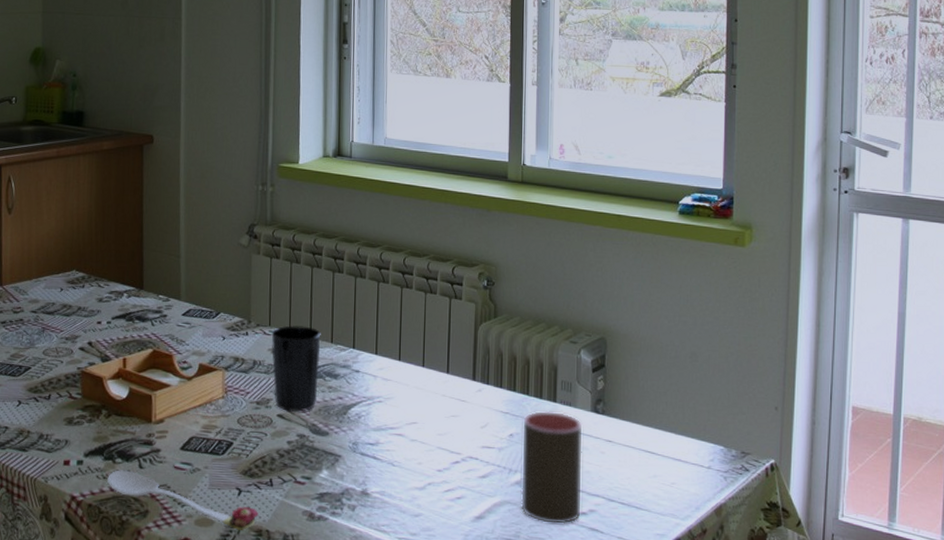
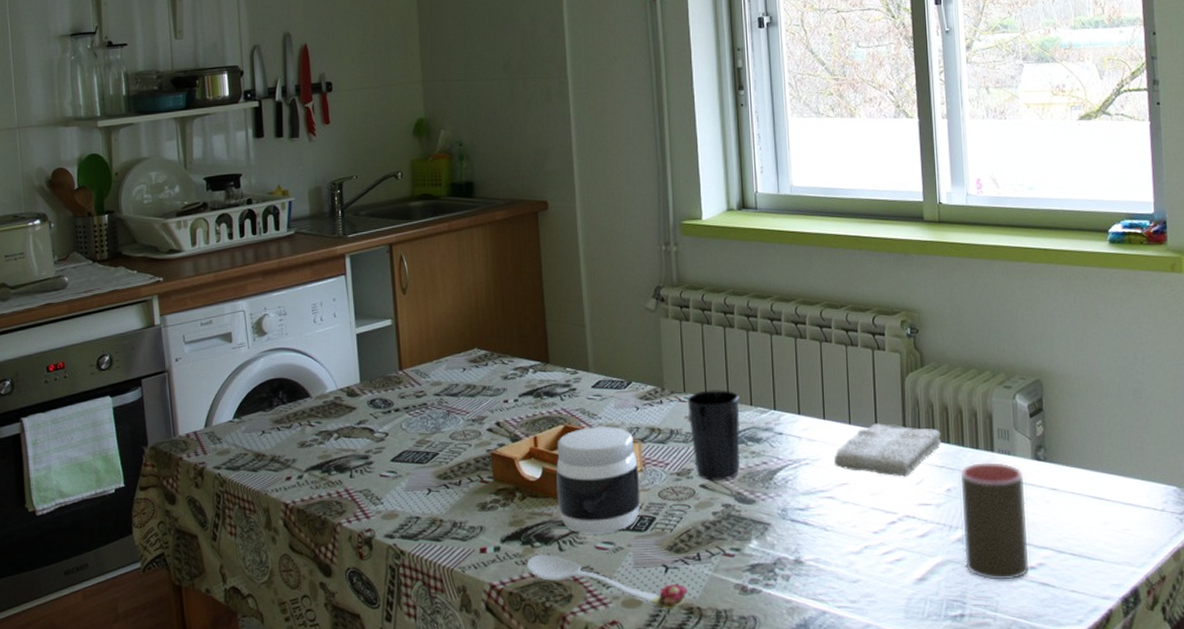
jar: none [141,353,221,455] -> present [556,427,641,534]
washcloth: none [406,368,508,420] -> present [834,423,942,477]

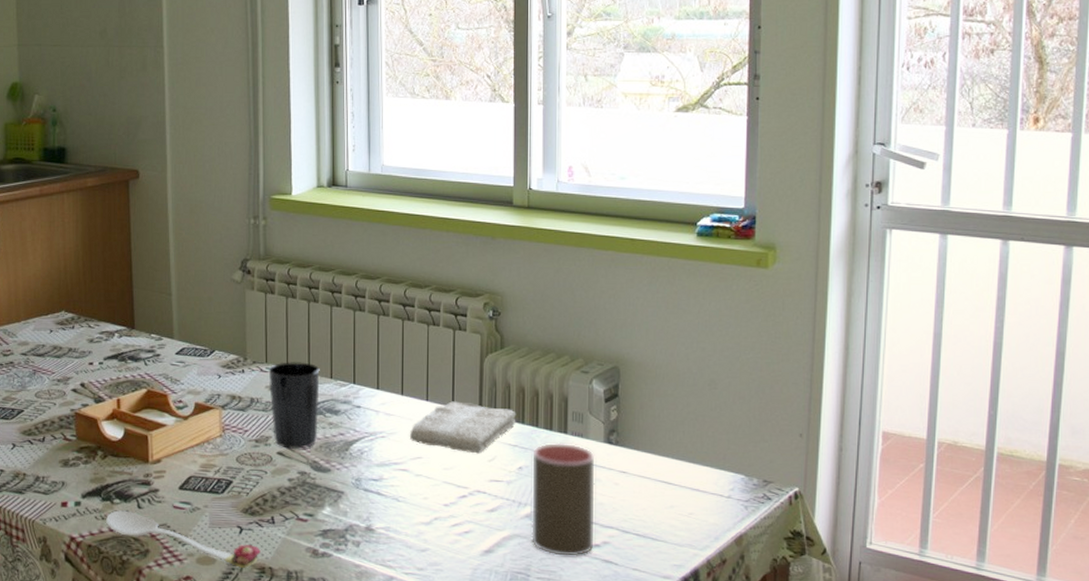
jar: present [556,427,641,534] -> none [138,392,219,494]

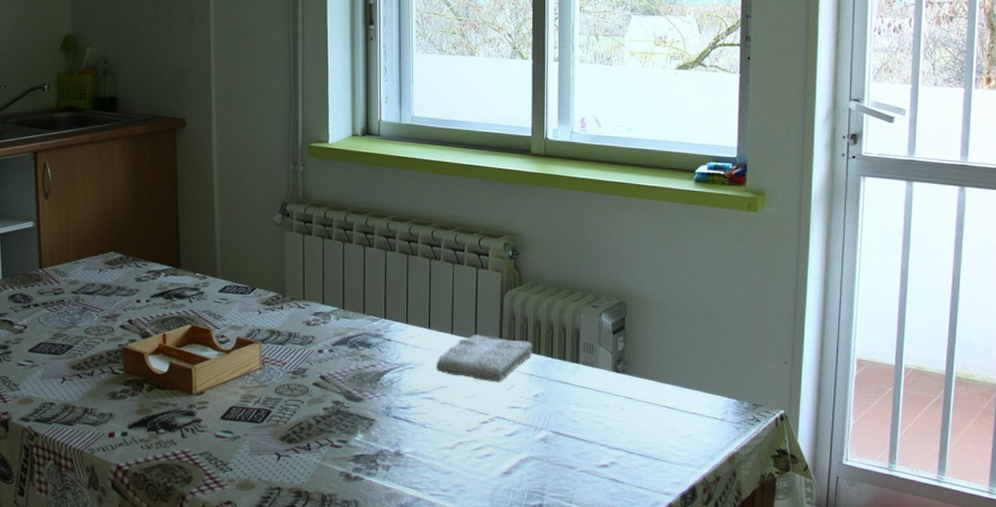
spoon: present [105,510,261,568] -> none [150,440,297,492]
cup: present [268,362,320,449] -> none [305,298,354,380]
cup: present [532,442,595,557] -> none [546,371,604,477]

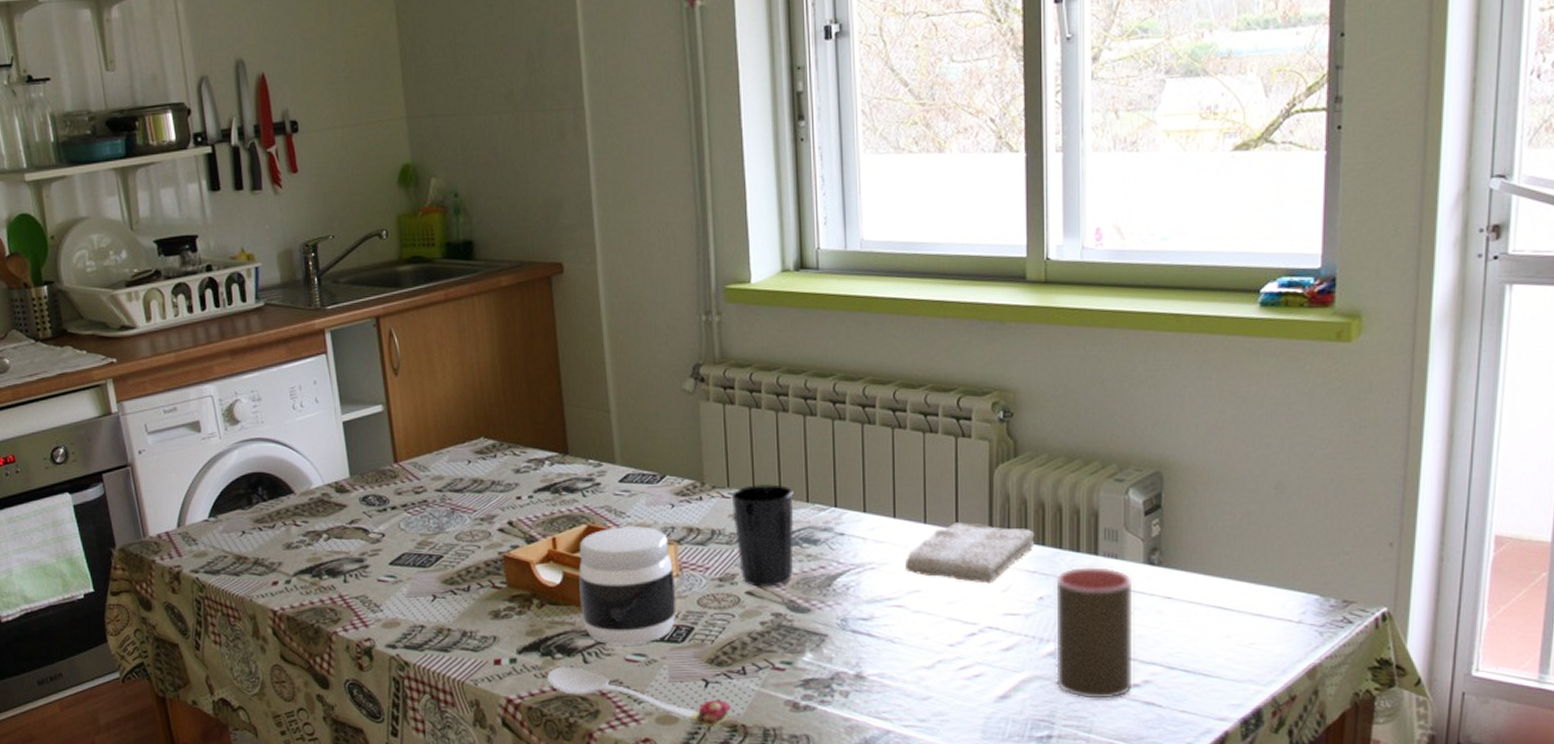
spoon: none [150,440,297,492] -> present [546,666,731,726]
jar: none [182,328,259,424] -> present [579,526,677,645]
cup: none [305,298,354,380] -> present [731,484,794,587]
cup: none [546,371,604,477] -> present [1056,566,1133,700]

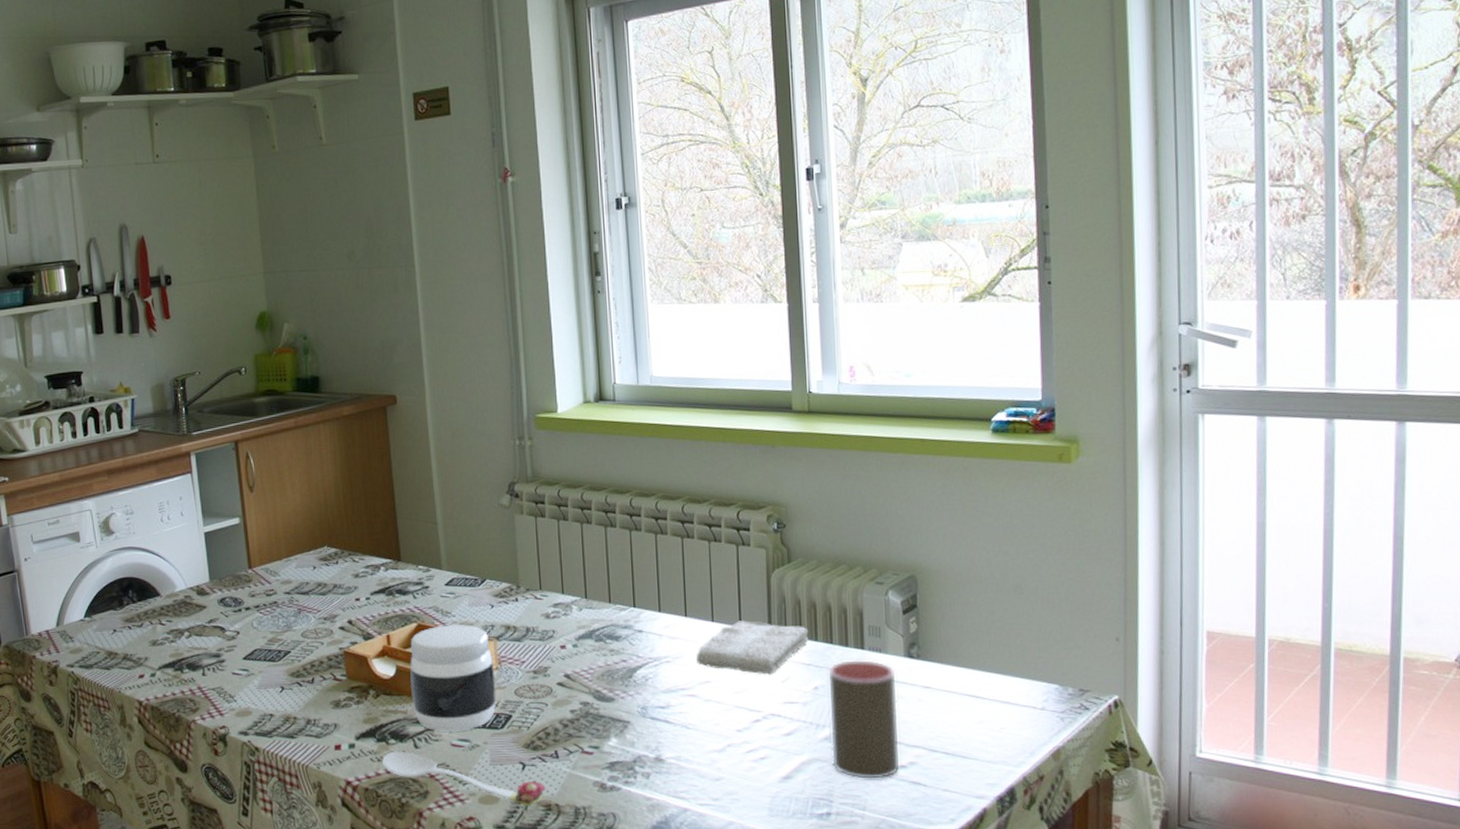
cup: present [731,484,794,587] -> none [543,587,599,679]

